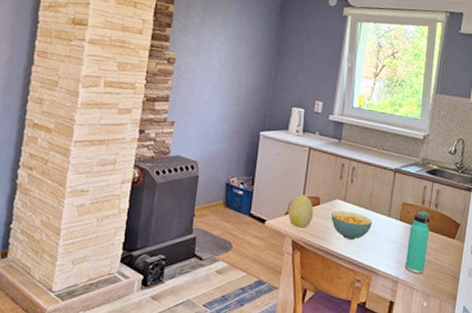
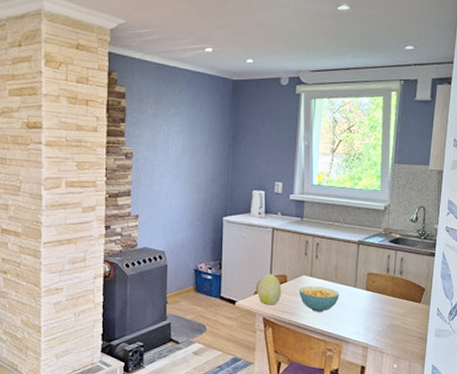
thermos bottle: present [405,210,430,274] -> none [374,279,396,339]

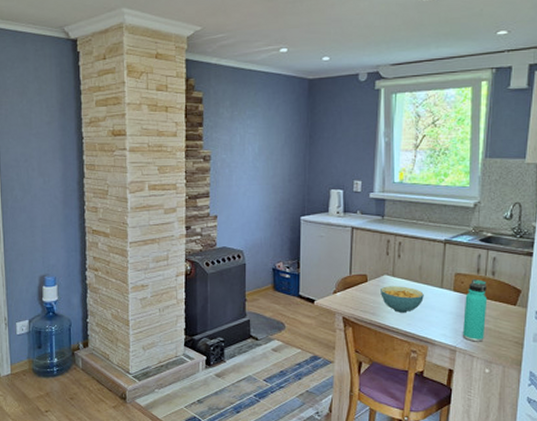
decorative egg: present [257,274,282,305] -> none [336,273,362,305]
thermos bottle: none [374,279,396,339] -> present [463,279,488,342]

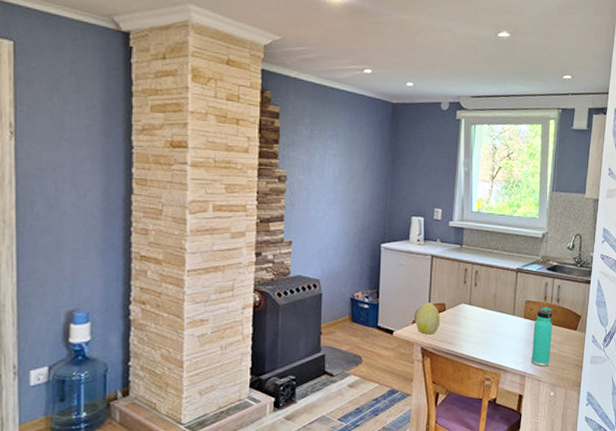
decorative egg: none [336,273,362,305] -> present [415,302,441,335]
cereal bowl: present [381,286,424,313] -> none [458,314,498,341]

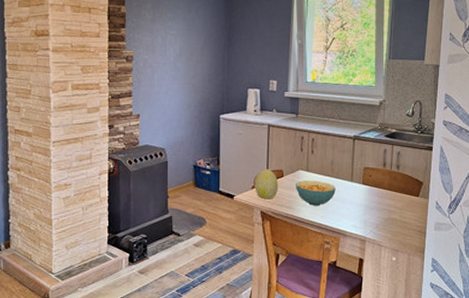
cereal bowl: none [458,314,498,341] -> present [296,180,336,206]
thermos bottle: present [532,306,553,367] -> none [372,173,393,232]

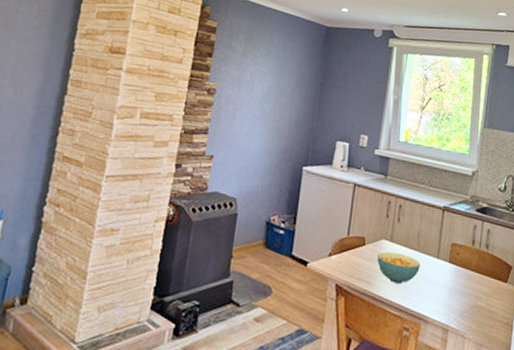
decorative egg: present [254,169,279,199] -> none [331,234,359,271]

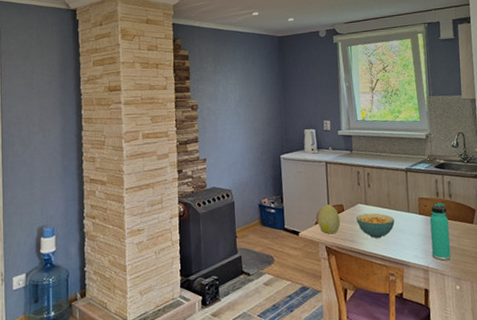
decorative egg: none [331,234,359,271] -> present [317,204,341,234]
thermos bottle: none [456,251,481,322] -> present [429,202,451,261]

